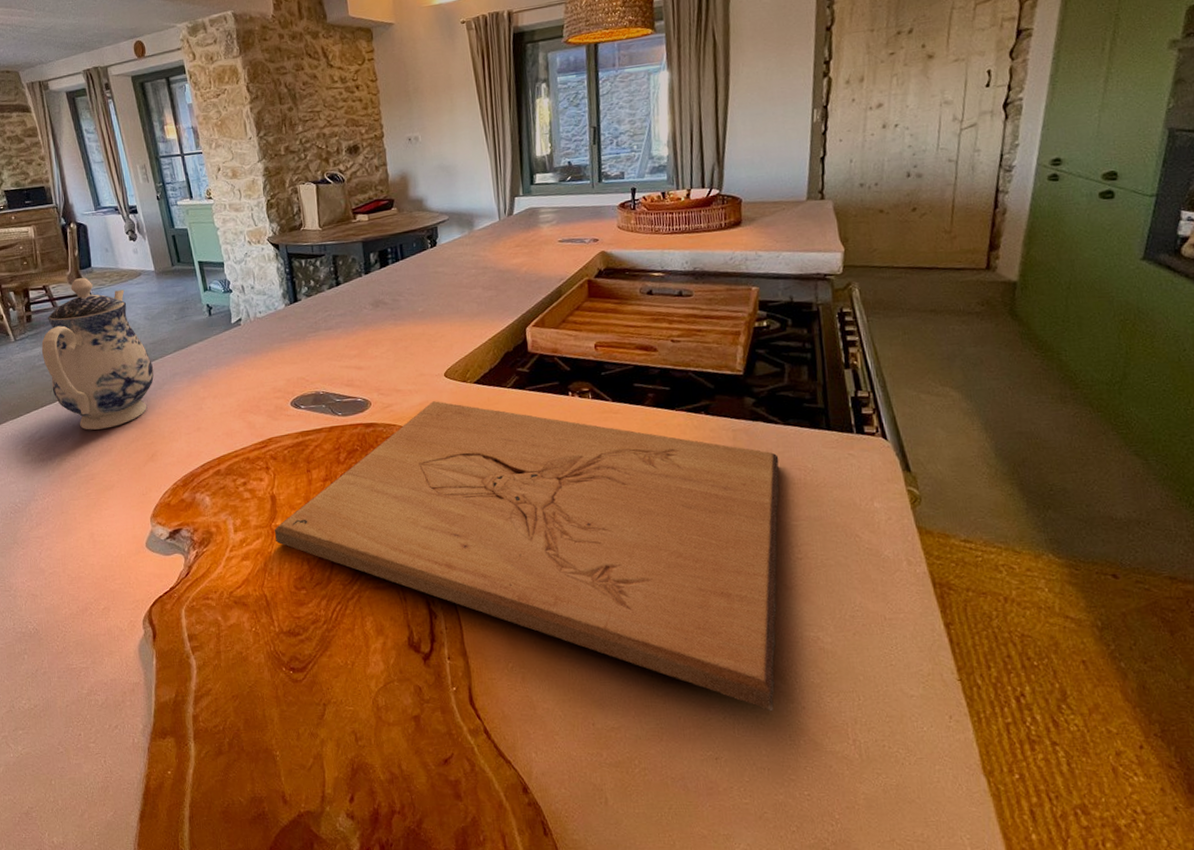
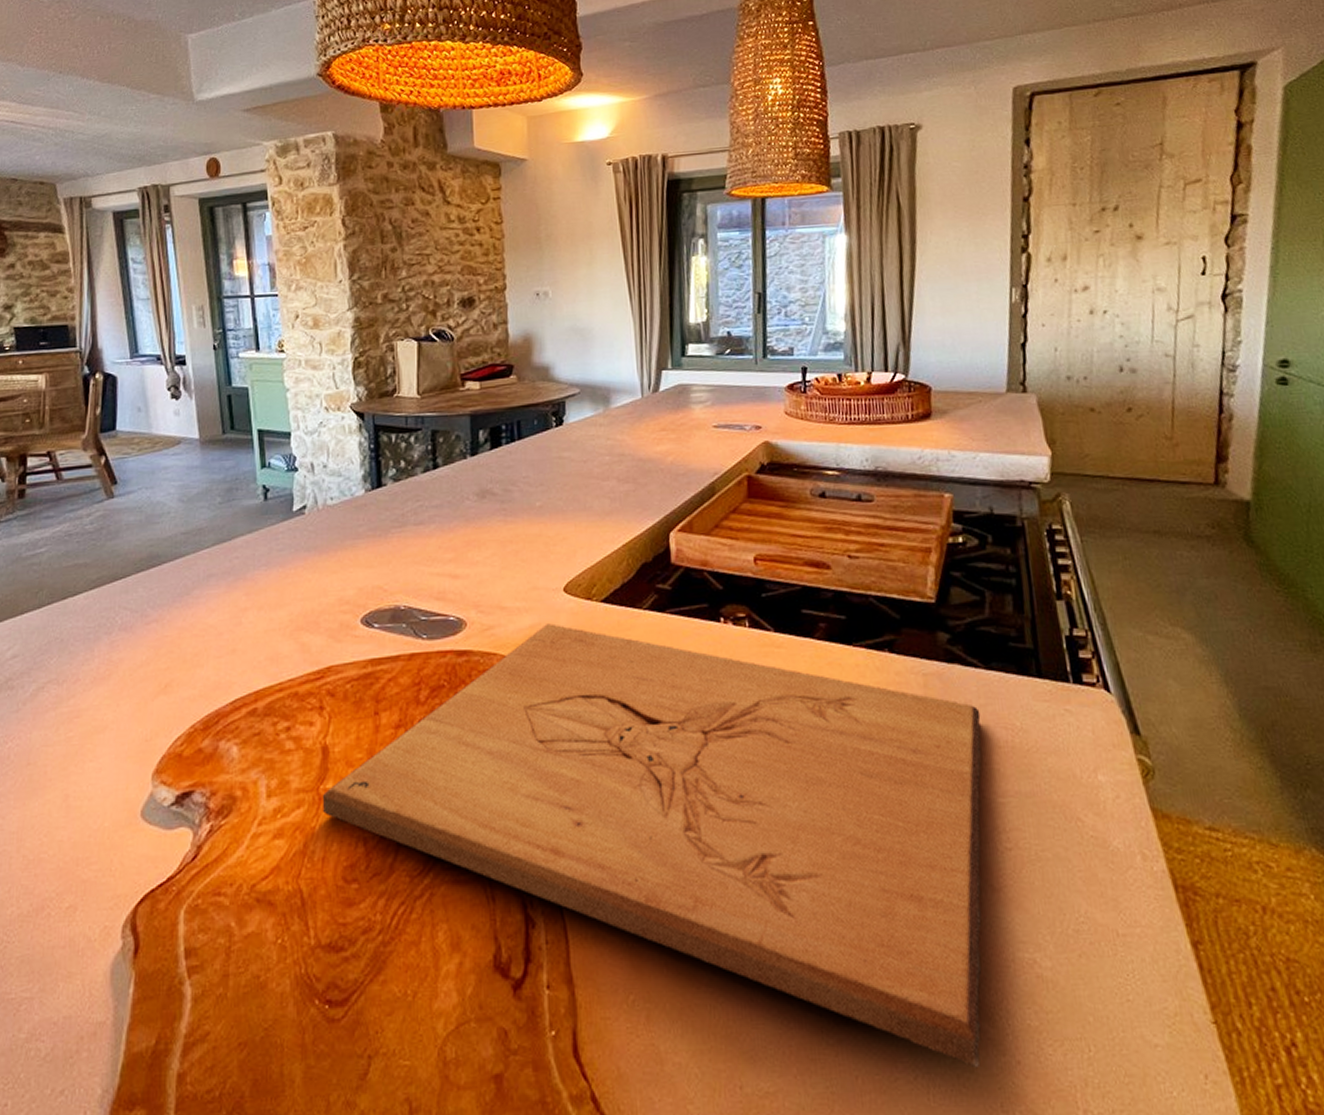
teapot: present [41,277,154,430] -> none [32,443,183,648]

